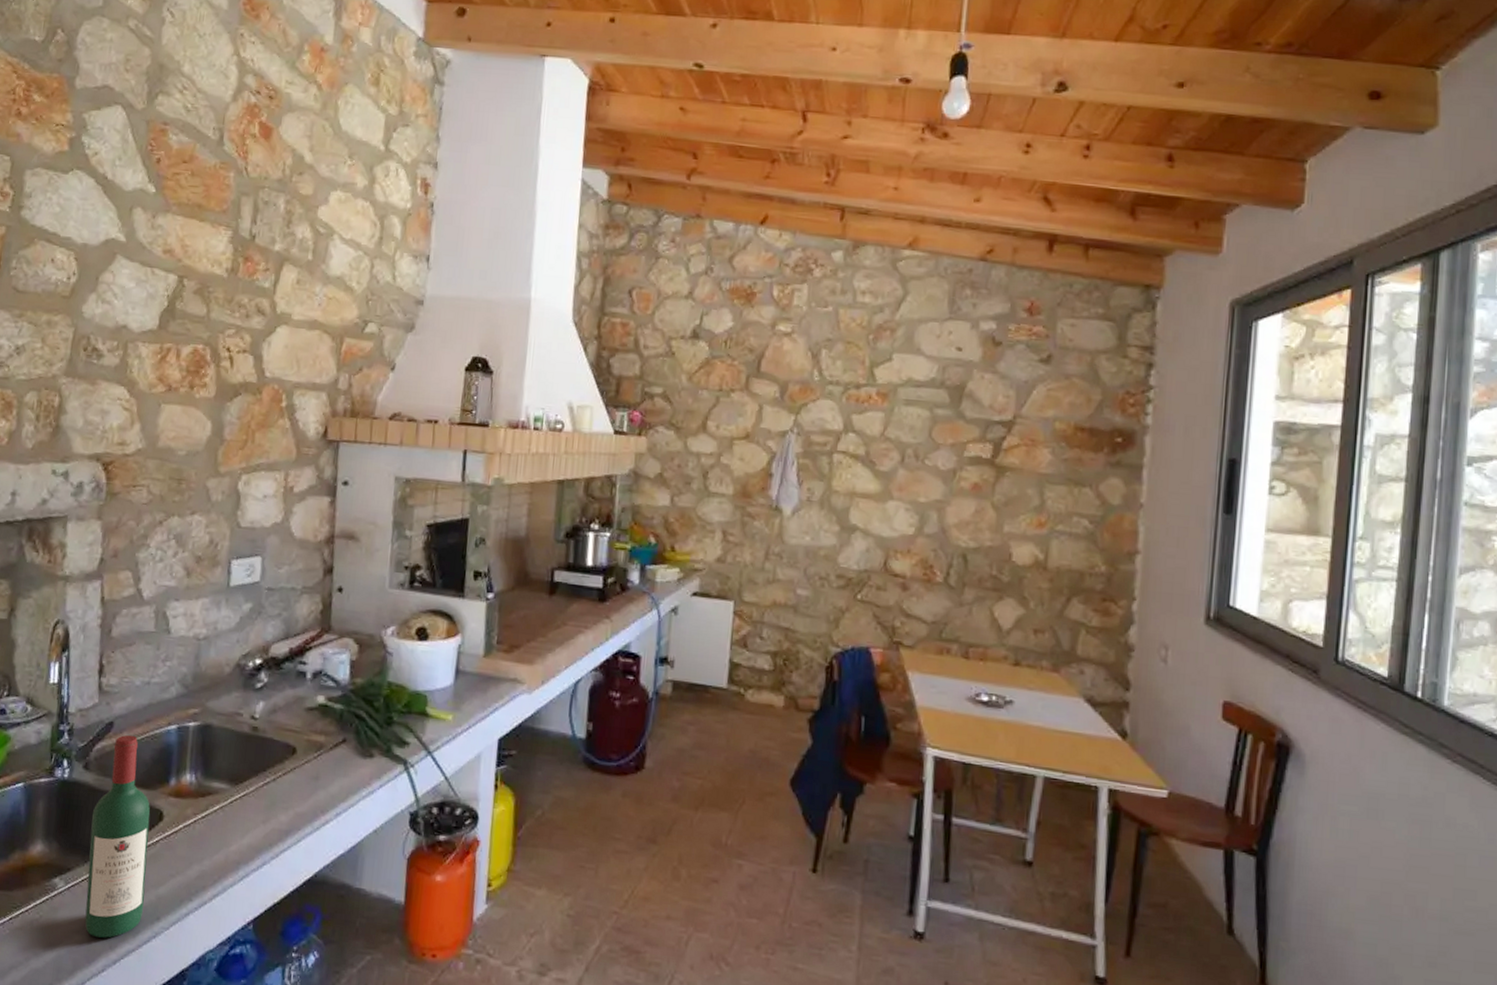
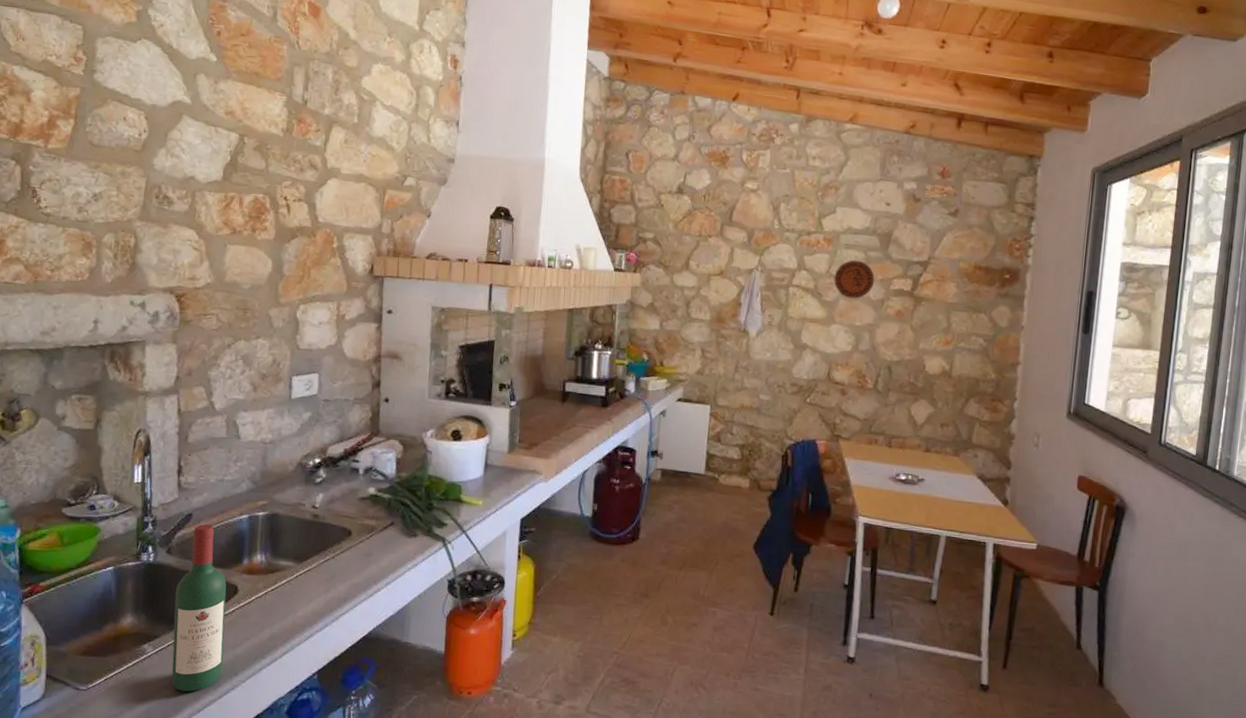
decorative plate: none [890,419,944,469] -> present [834,259,875,299]

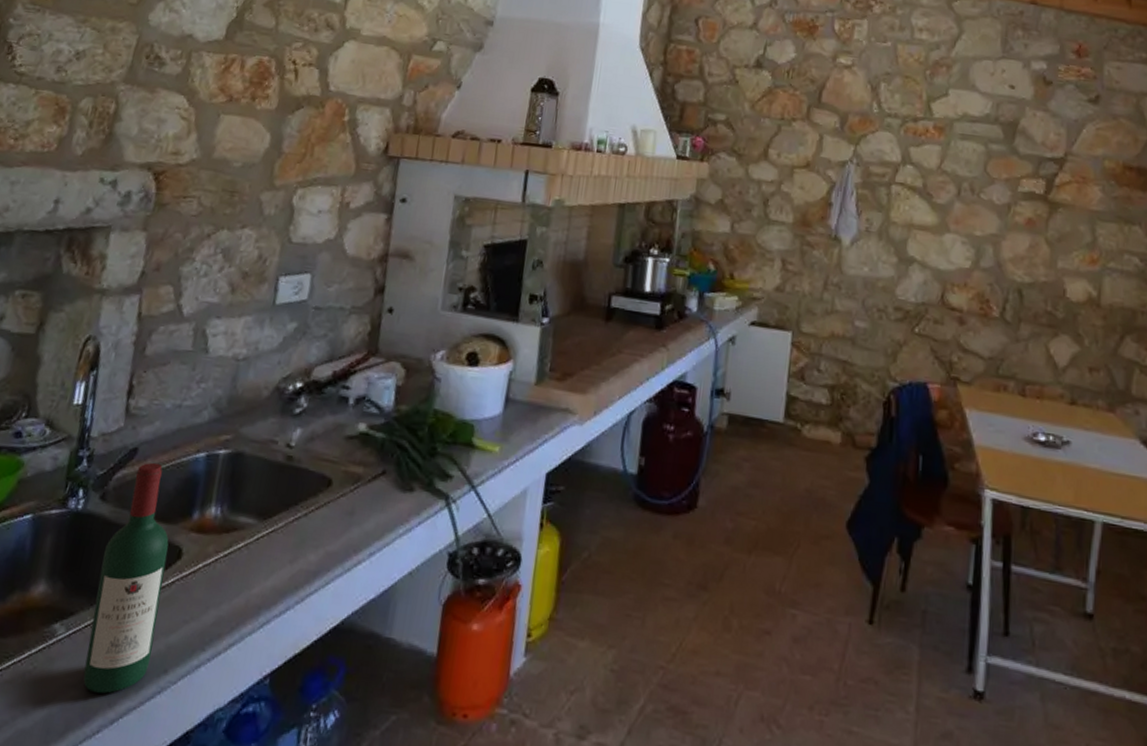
decorative plate: present [834,259,875,299] -> none [947,153,999,202]

